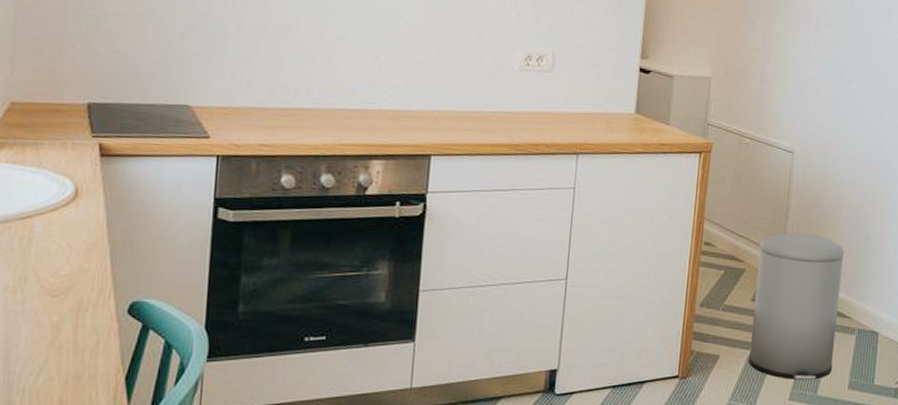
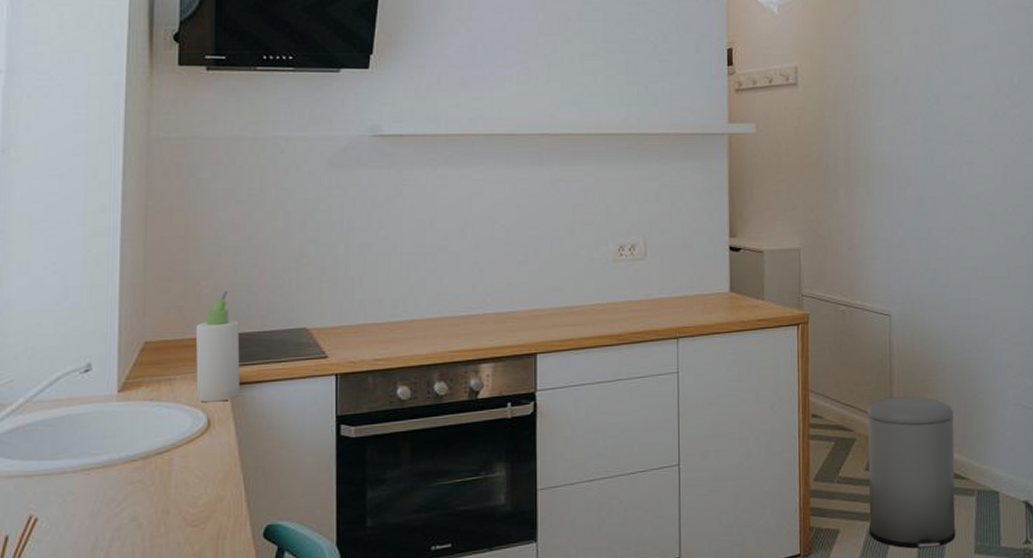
bottle: none [64,58,116,172] -> present [195,291,240,403]

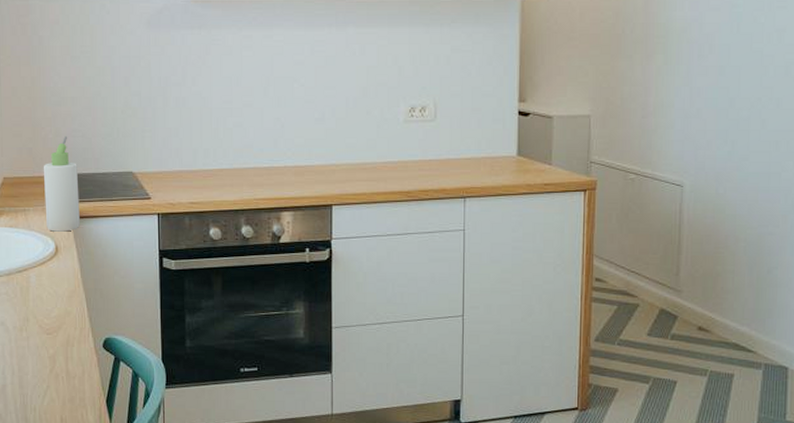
pedal bin: present [867,396,956,549] -> none [648,267,744,414]

